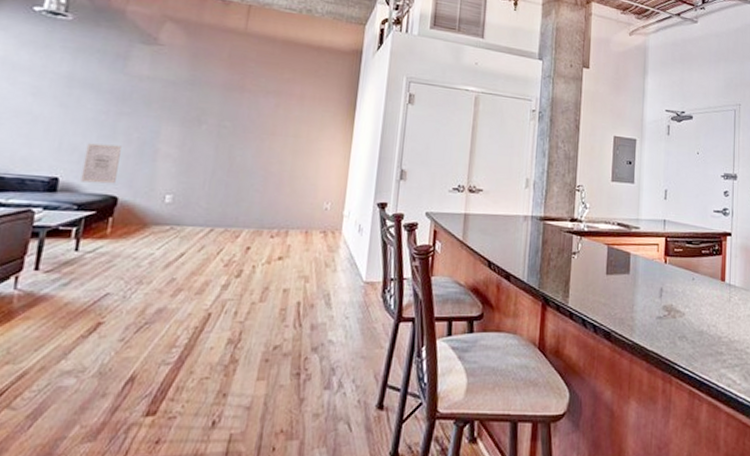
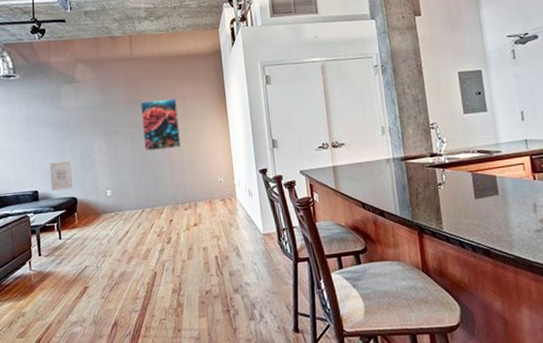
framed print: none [234,89,292,157] -> present [140,97,181,151]

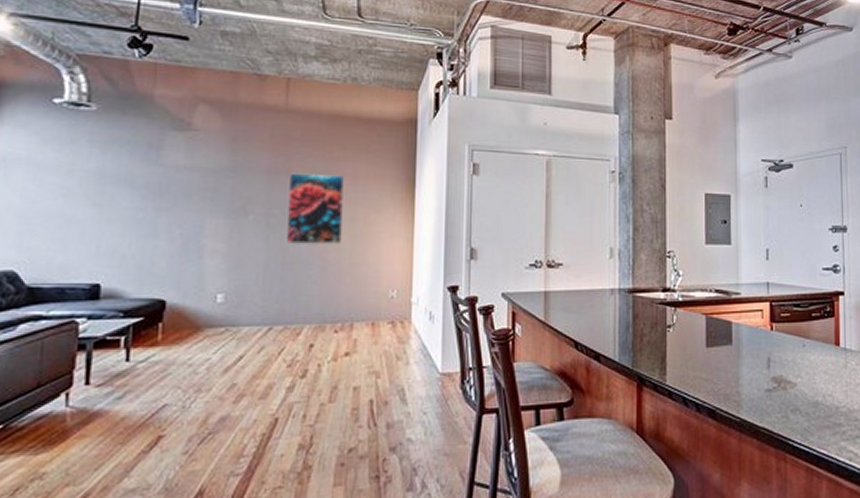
wall art: present [49,161,73,191] -> none [124,244,164,287]

